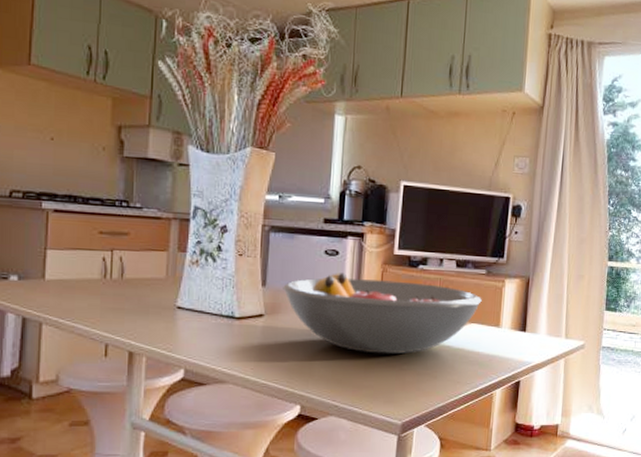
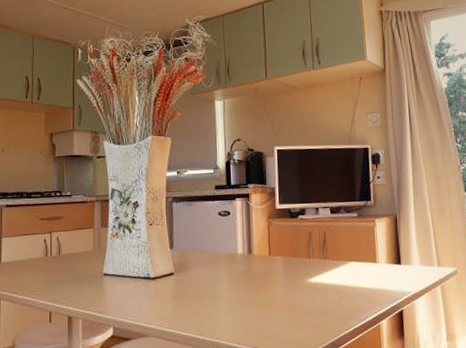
fruit bowl: present [283,273,482,354] -> none [187,230,357,298]

